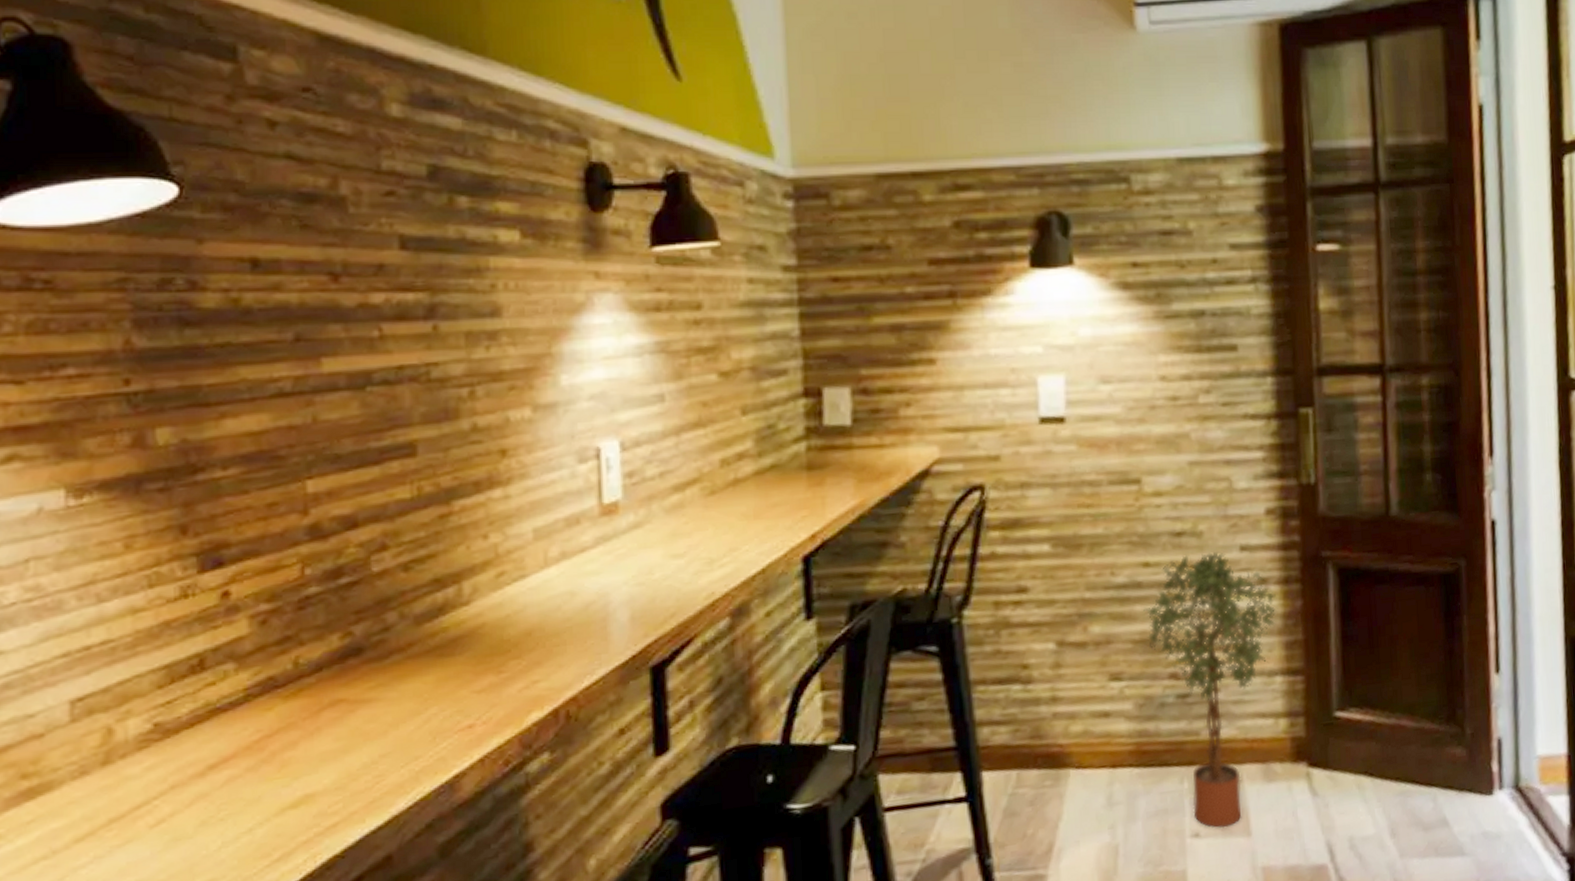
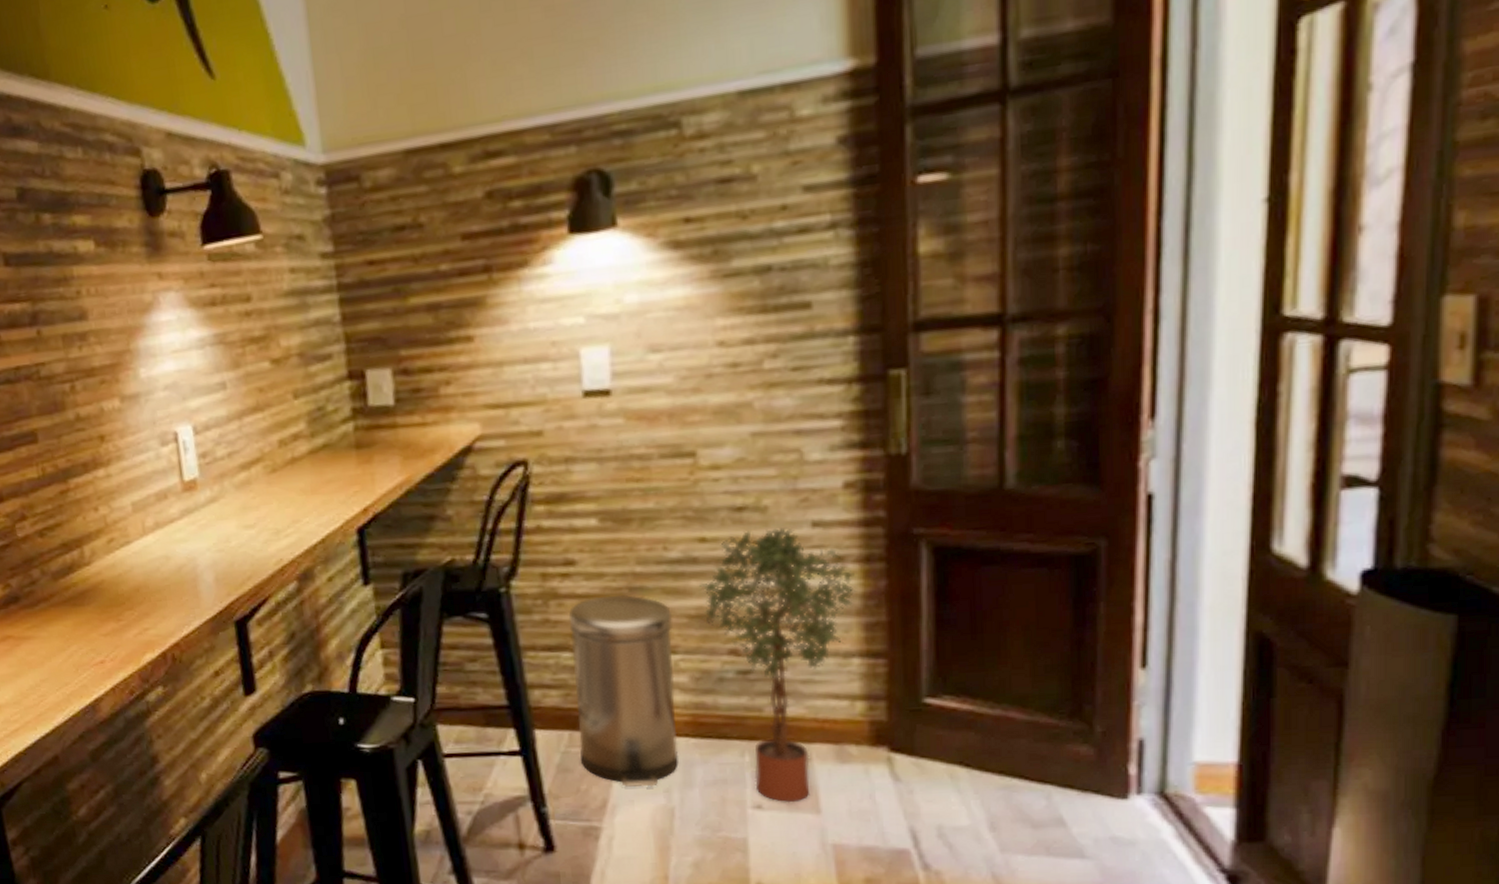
pedal bin: none [1019,622,1123,827] -> present [568,595,679,787]

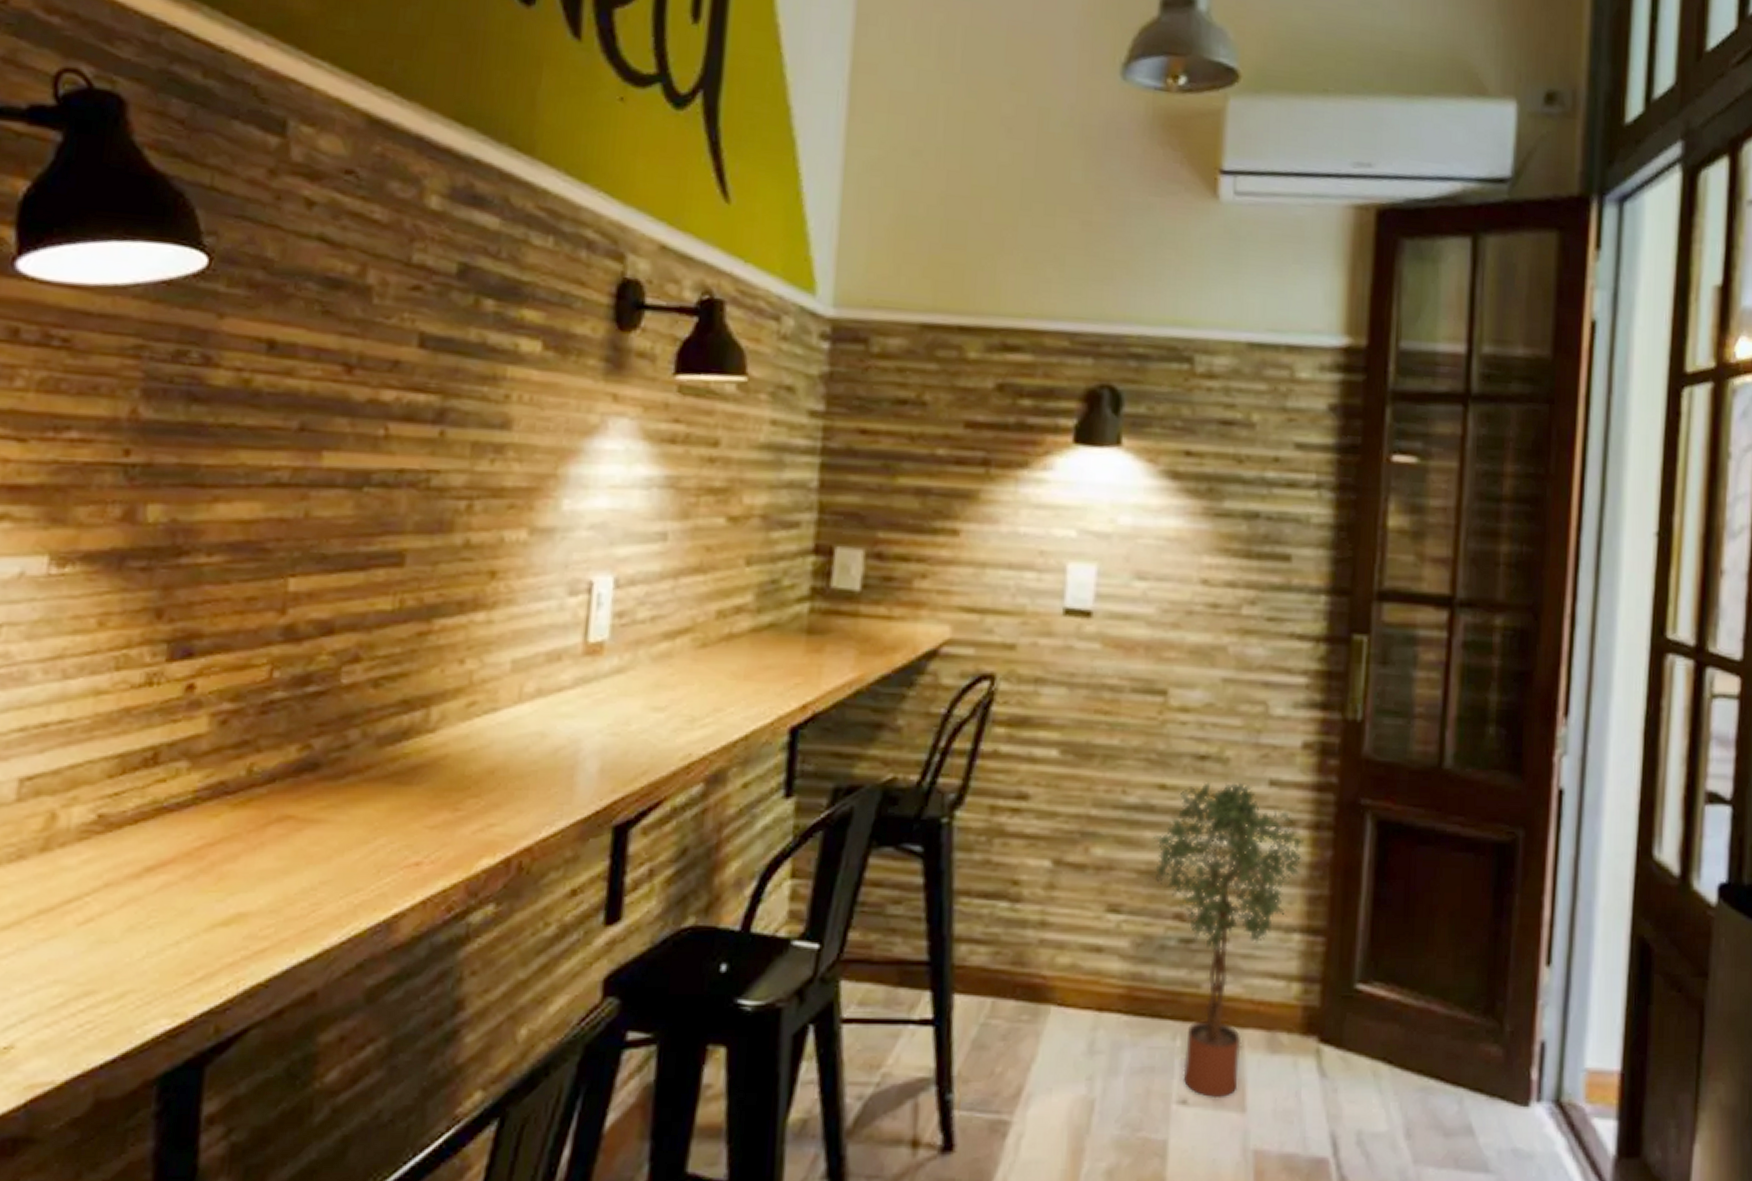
pedal bin: present [568,595,679,787] -> none [1000,840,1122,1073]

